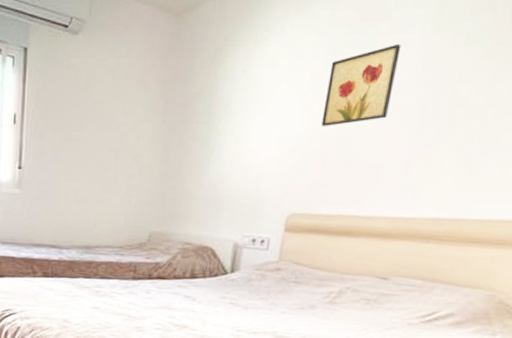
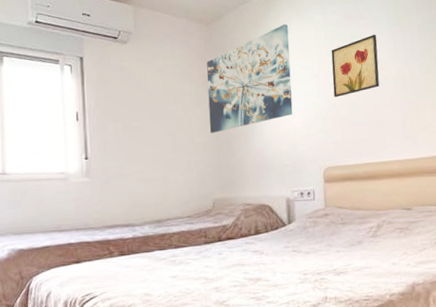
wall art: none [158,20,281,155] -> present [207,24,293,133]

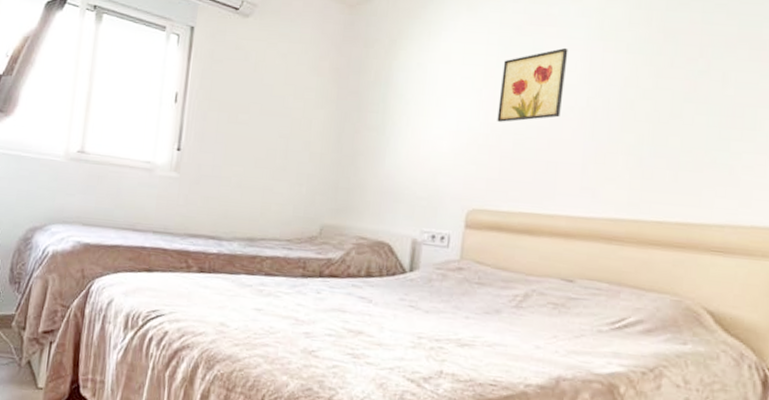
wall art: present [207,24,293,133] -> none [331,18,453,144]

